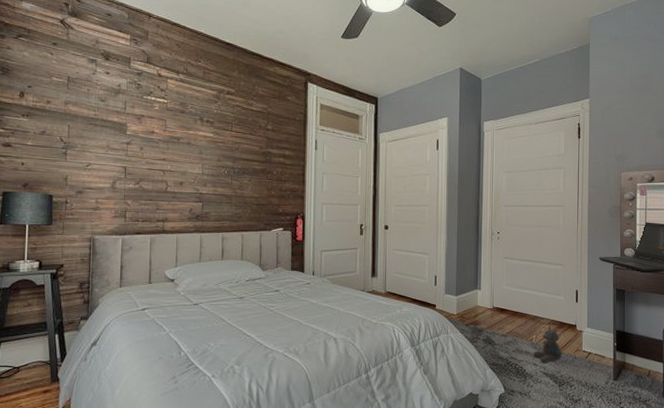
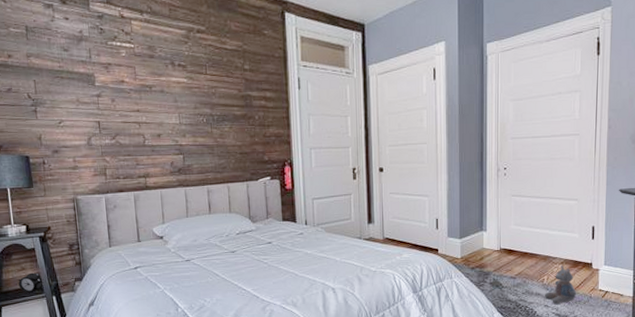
alarm clock: none [22,309,49,330] -> present [18,273,45,293]

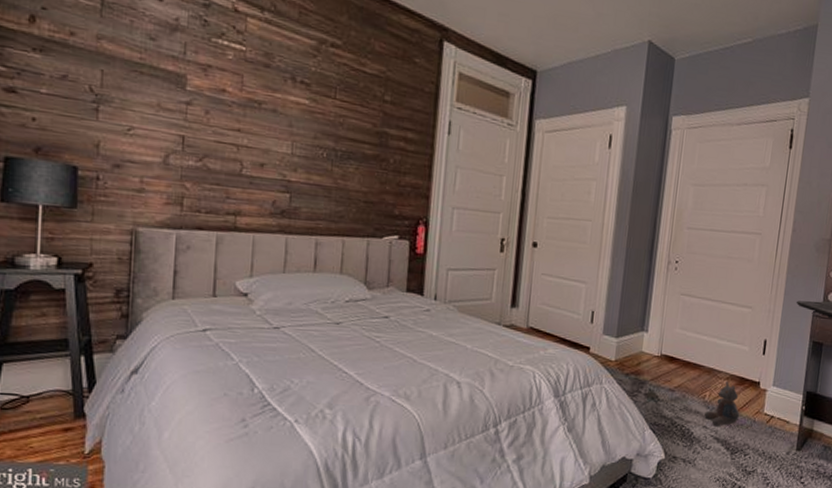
alarm clock: present [18,273,45,293] -> none [33,321,72,348]

